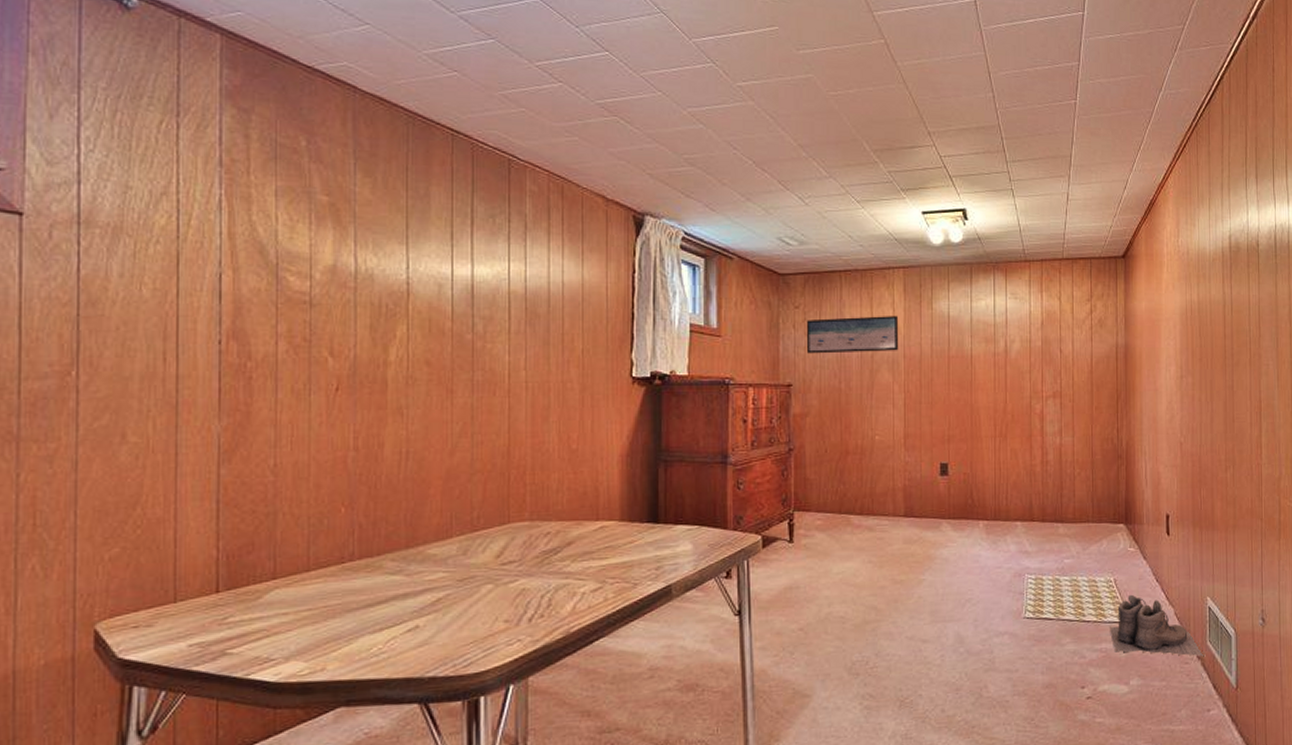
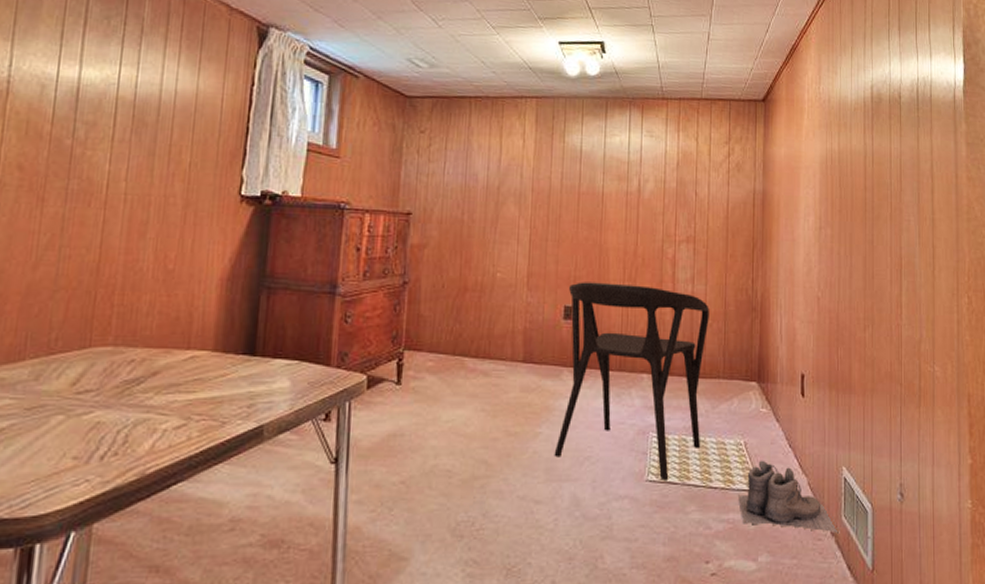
wall art: present [806,316,899,354] -> none [429,145,529,184]
chair: none [937,439,1077,617] -> present [554,282,709,480]

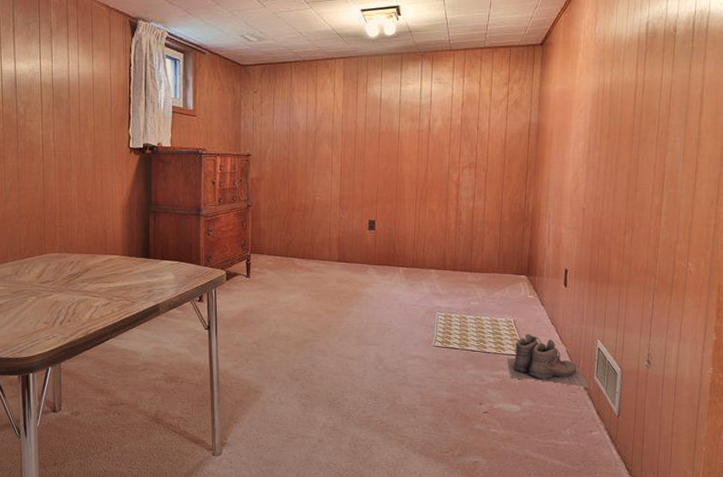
chair: present [554,282,709,480] -> none [362,201,487,346]

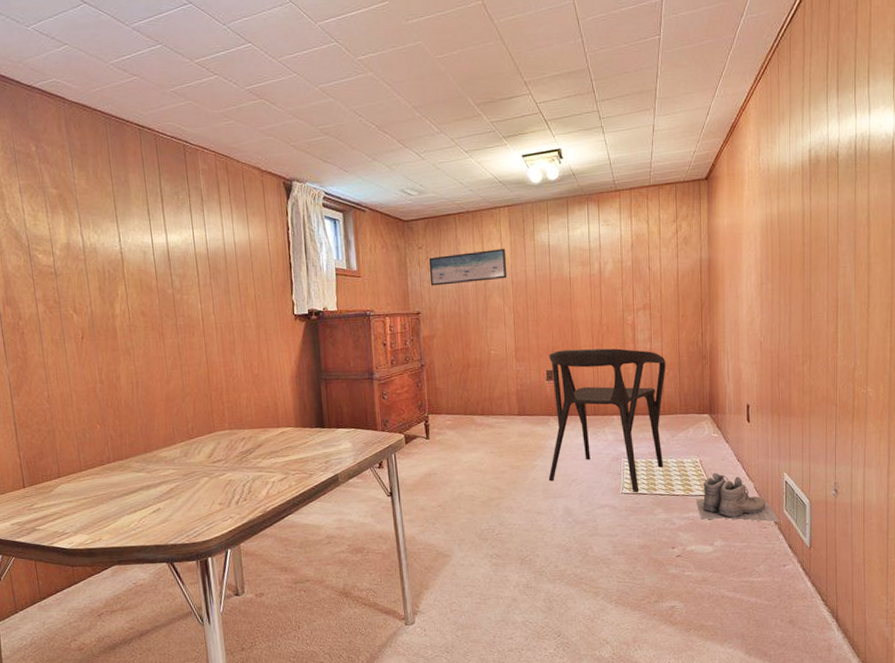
wall art: none [262,99,338,130] -> present [428,249,508,286]
chair: none [362,201,487,346] -> present [548,348,666,492]

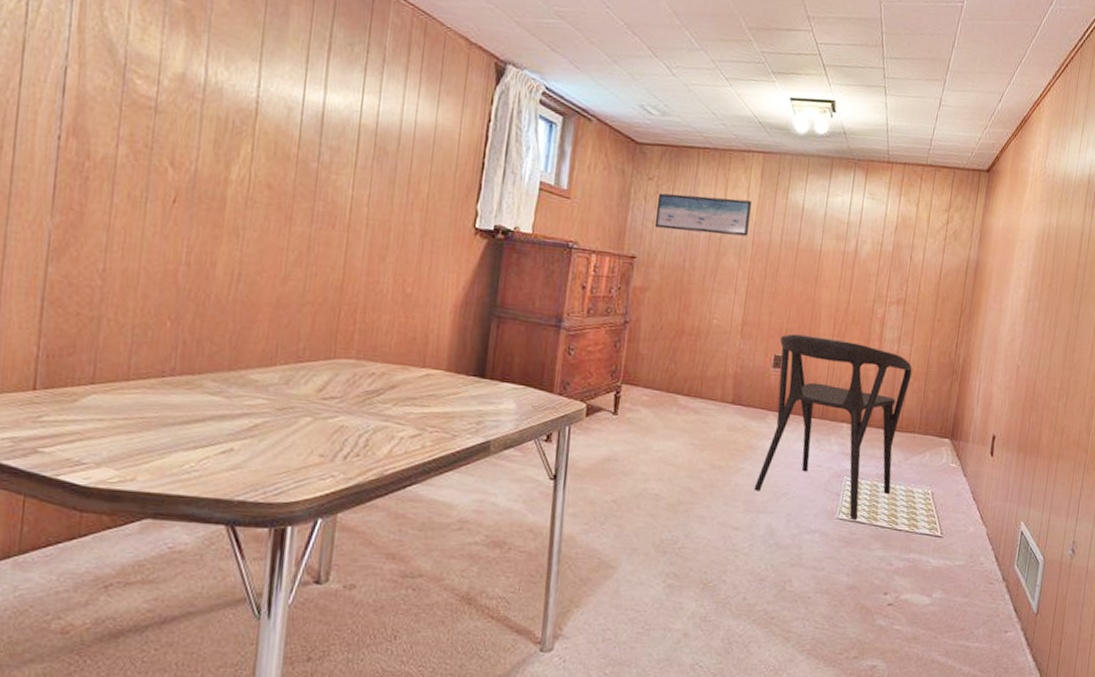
boots: present [696,472,782,523] -> none [920,509,1011,580]

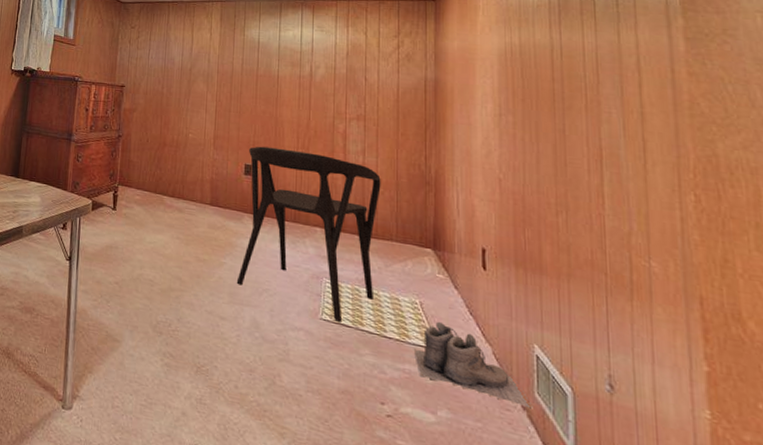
wall art: present [655,193,752,237] -> none [138,37,215,67]
boots: none [920,509,1011,580] -> present [414,321,533,409]

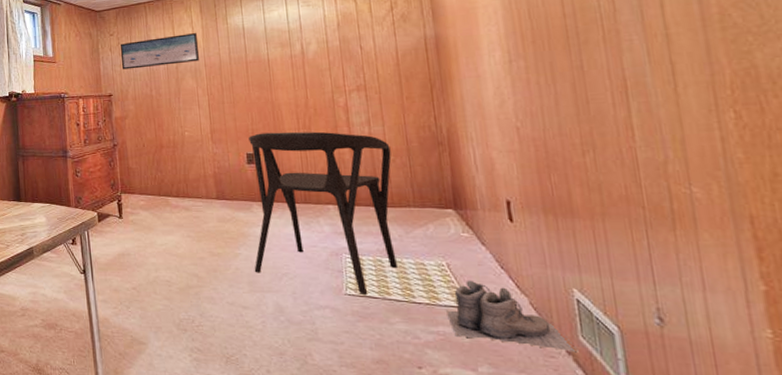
wall art: none [138,37,215,67] -> present [119,33,200,70]

